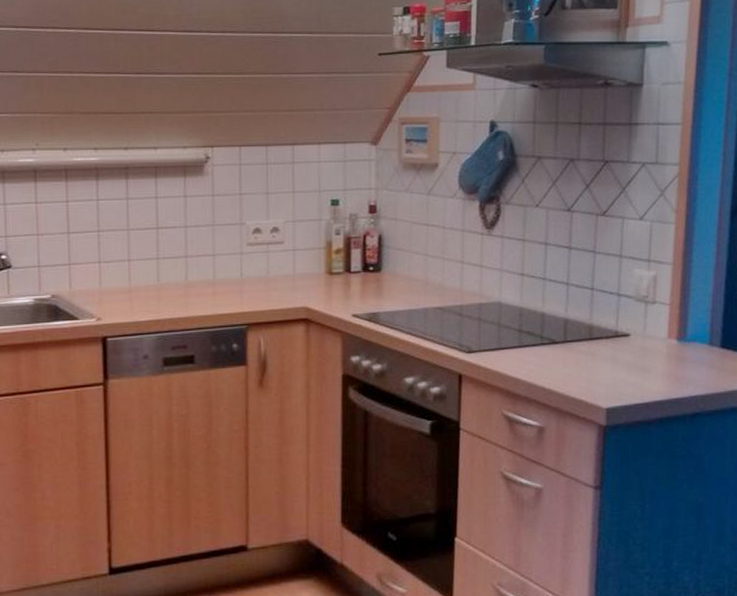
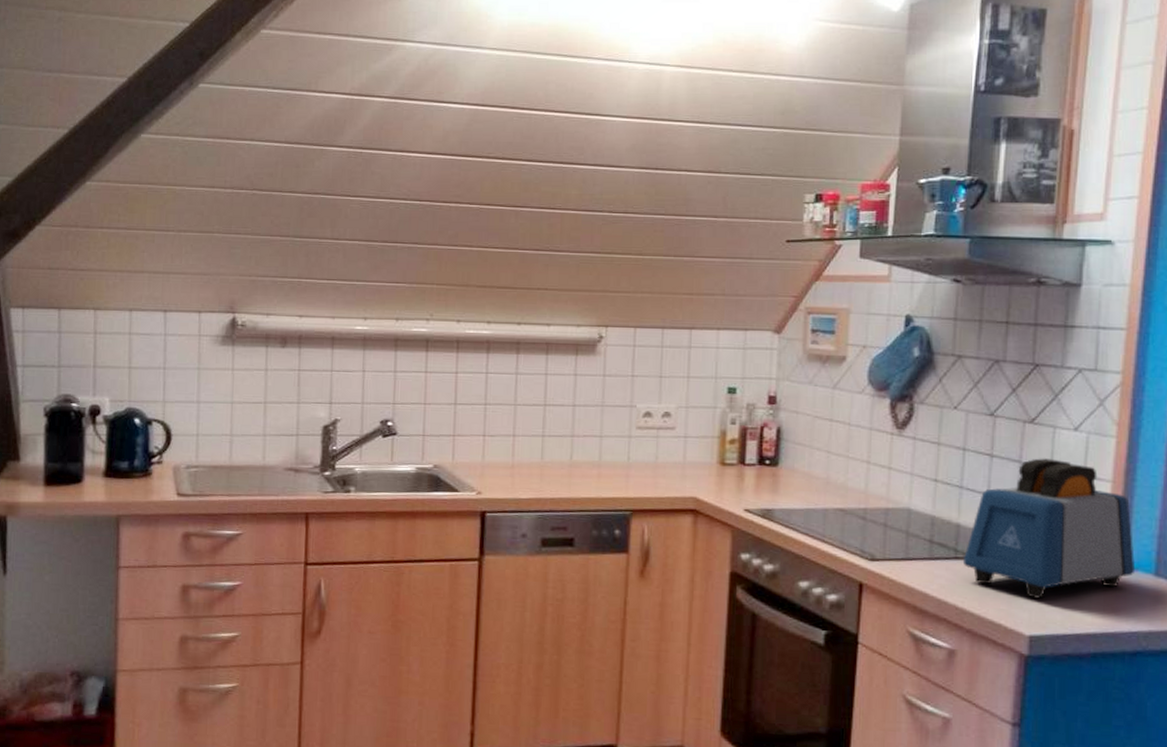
toaster: none [548,247,693,374] -> present [962,458,1136,599]

